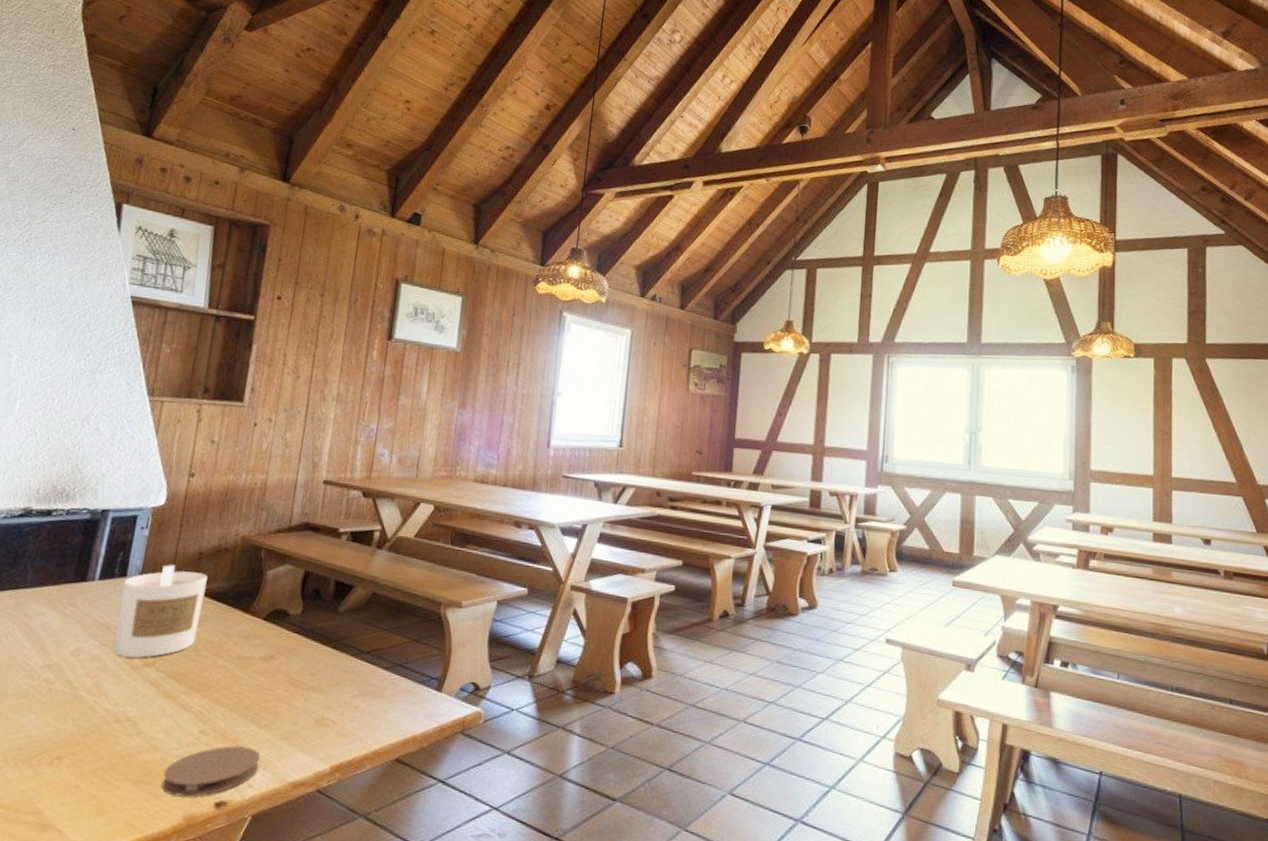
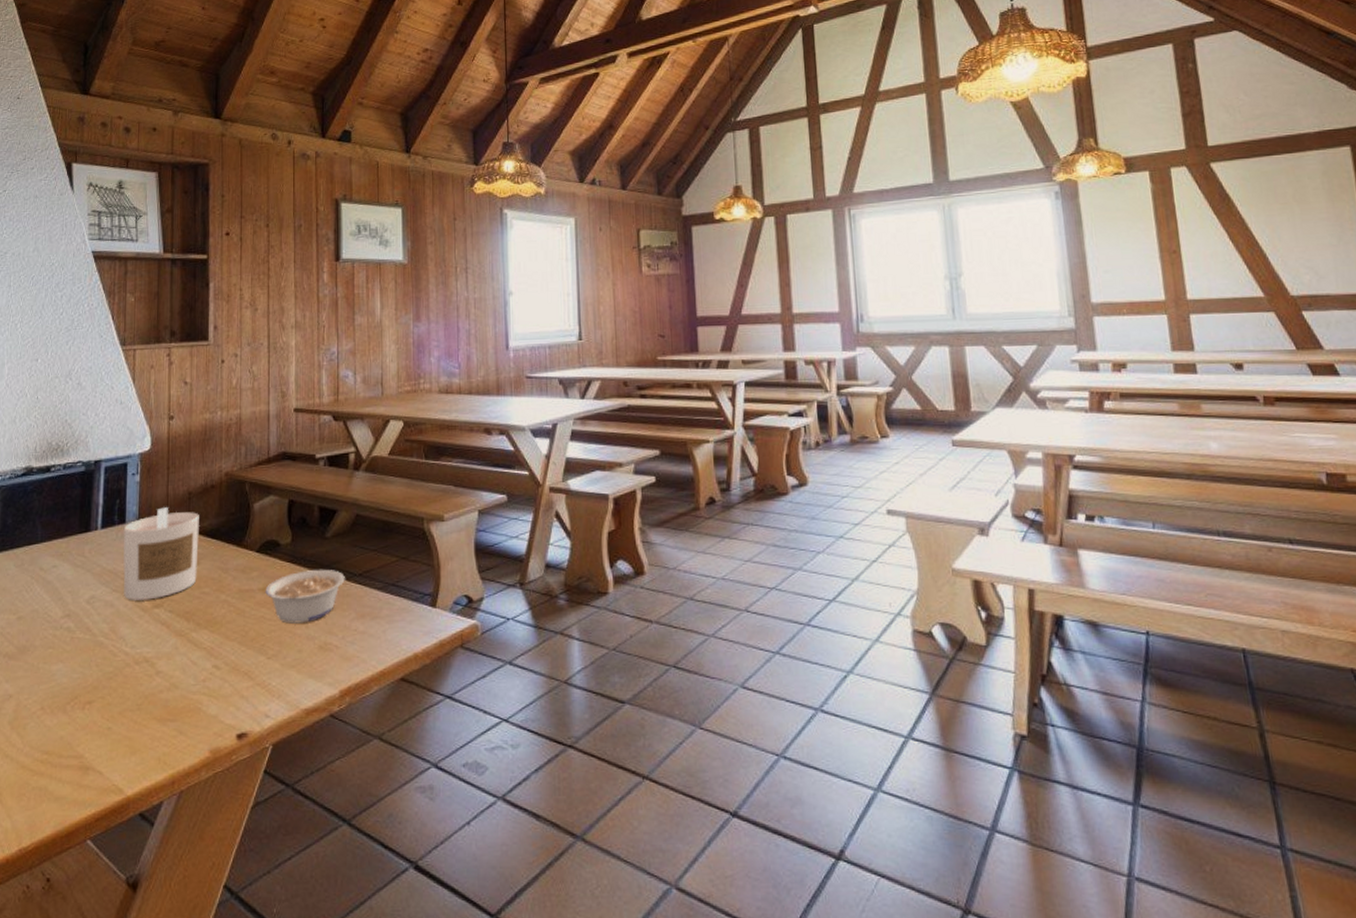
coaster: present [161,746,261,797] -> none [185,678,272,731]
legume: none [266,643,353,696] -> present [265,569,345,624]

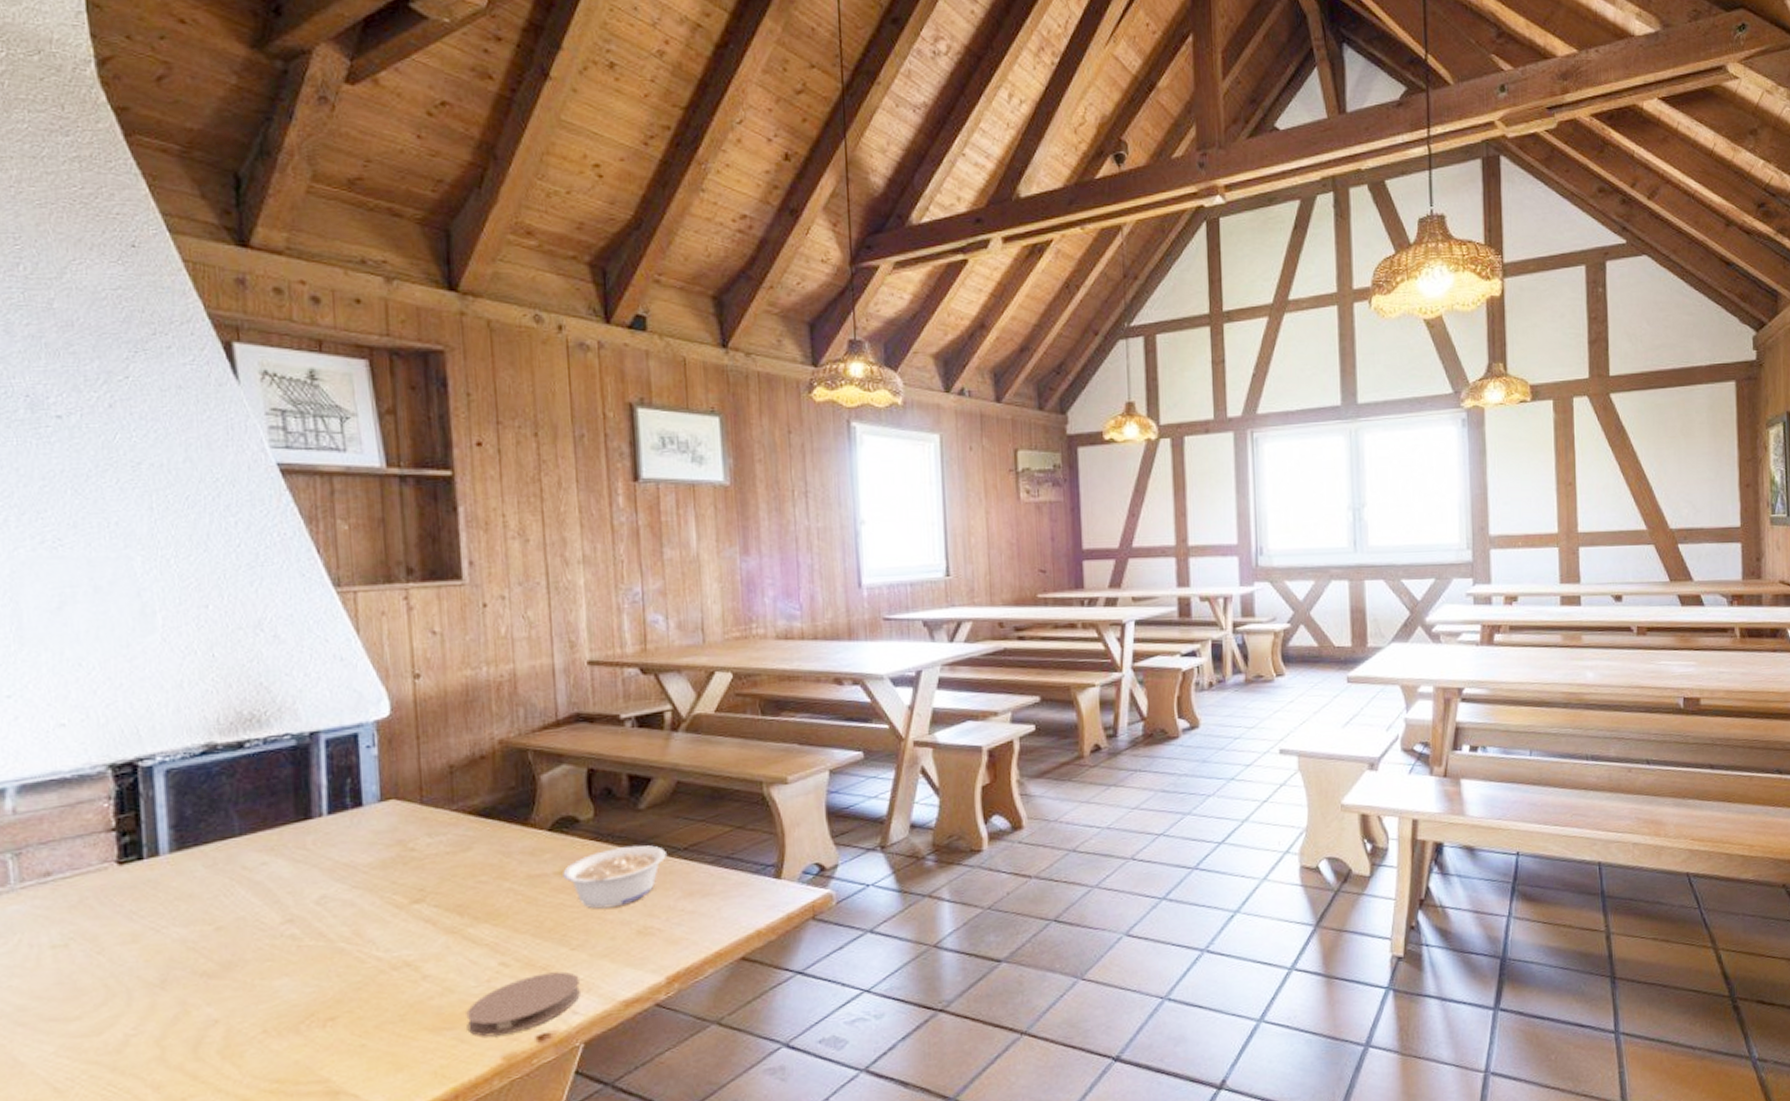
candle: present [123,507,199,600] -> none [360,784,469,897]
coaster: none [185,678,272,731] -> present [466,971,580,1037]

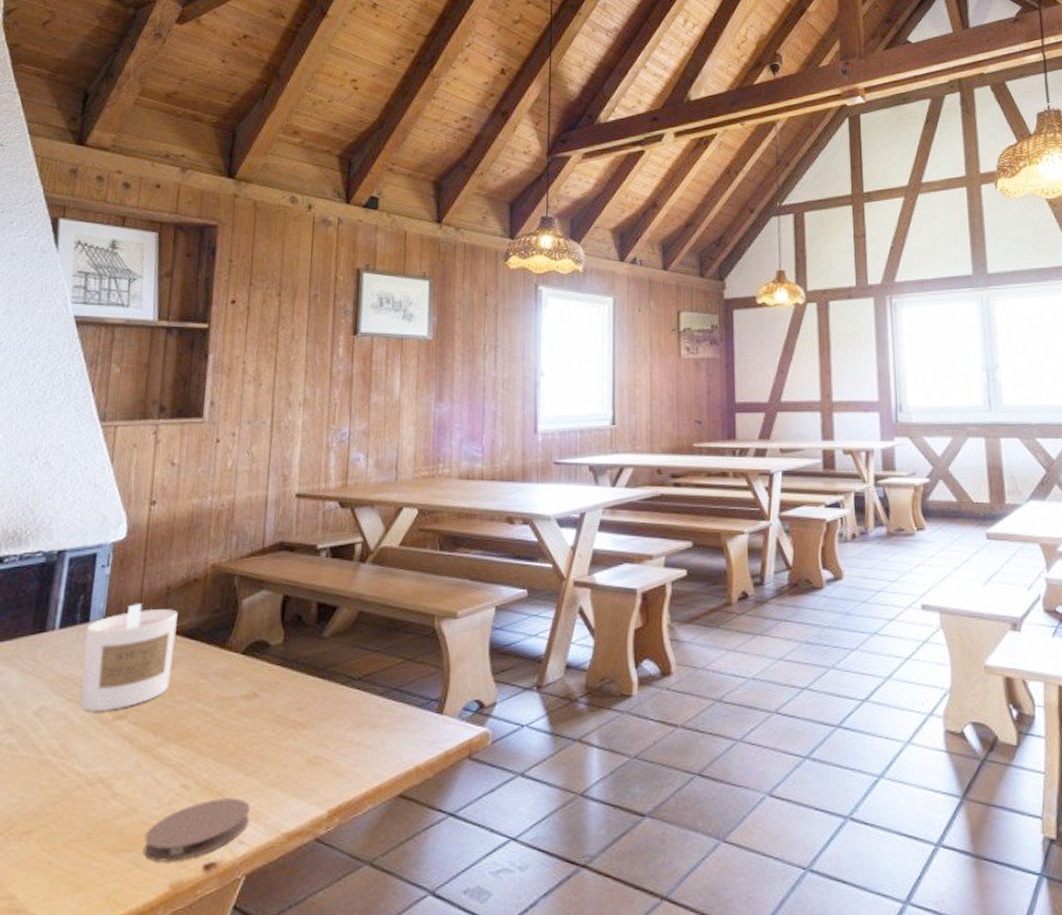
candle: none [360,784,469,897] -> present [80,604,178,711]
legume: present [563,845,666,909] -> none [249,672,342,735]

